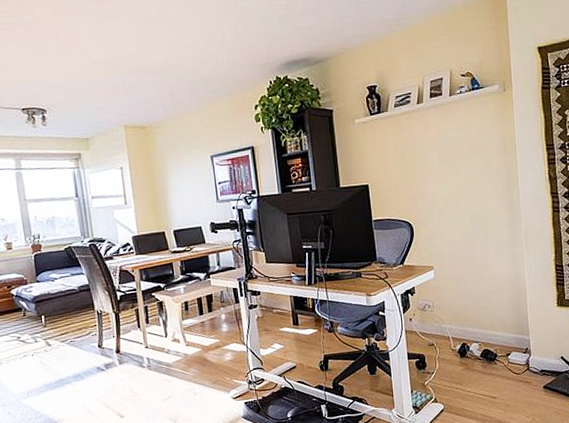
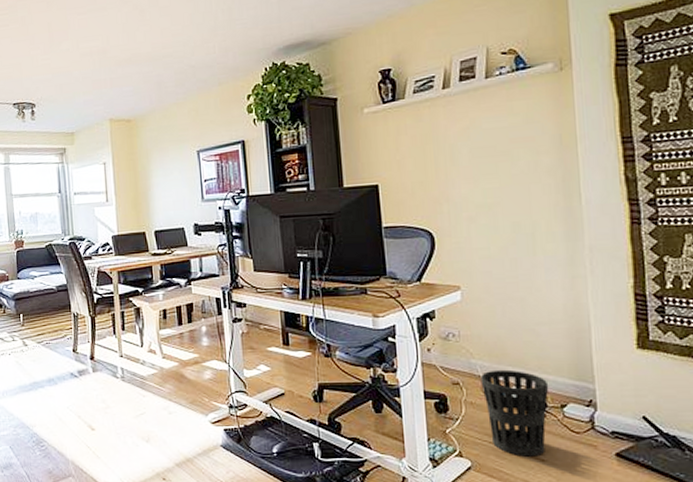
wastebasket: none [449,330,498,397] -> present [480,369,549,457]

